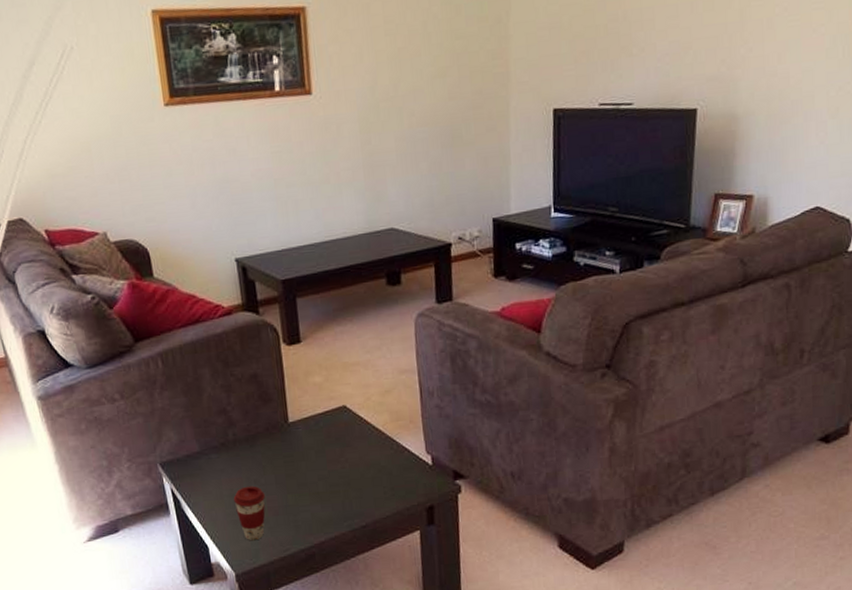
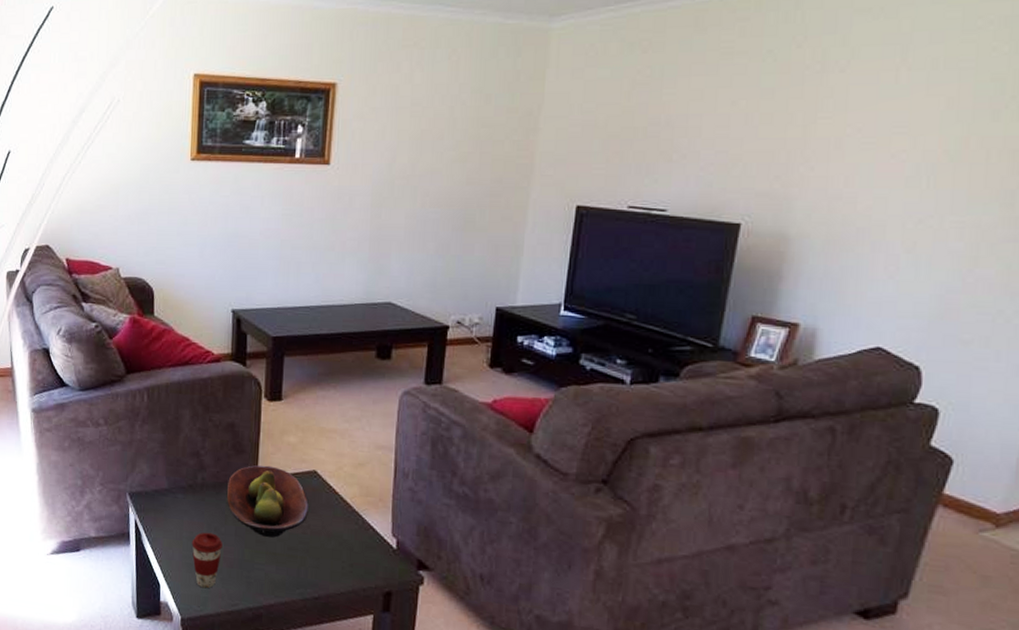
fruit bowl: none [259,409,344,479] -> present [226,465,309,538]

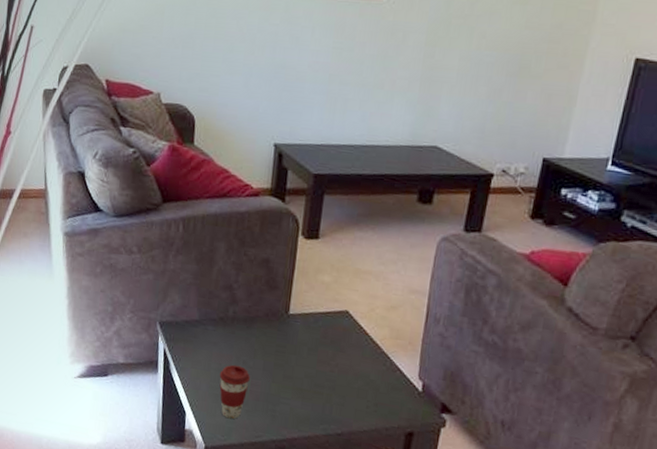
fruit bowl: present [226,465,309,538] -> none [256,302,339,374]

